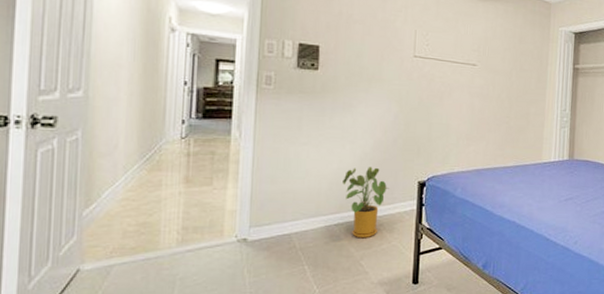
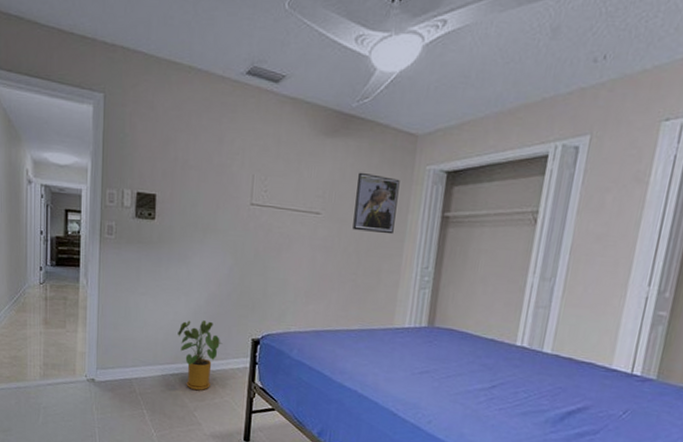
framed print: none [504,31,540,83] -> present [352,172,400,235]

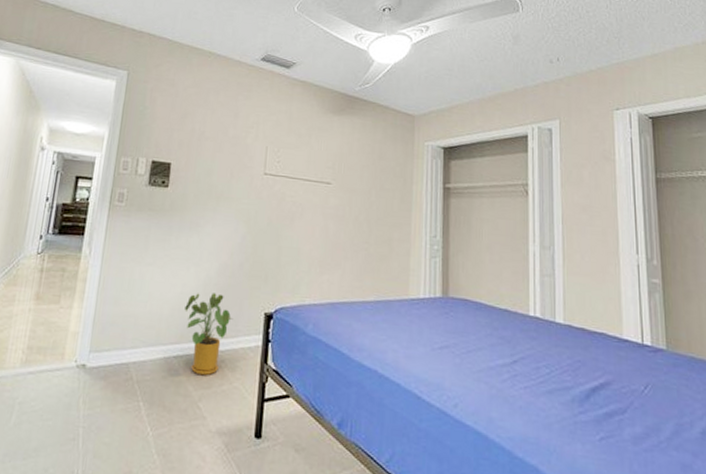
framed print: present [352,172,400,235] -> none [362,146,403,204]

